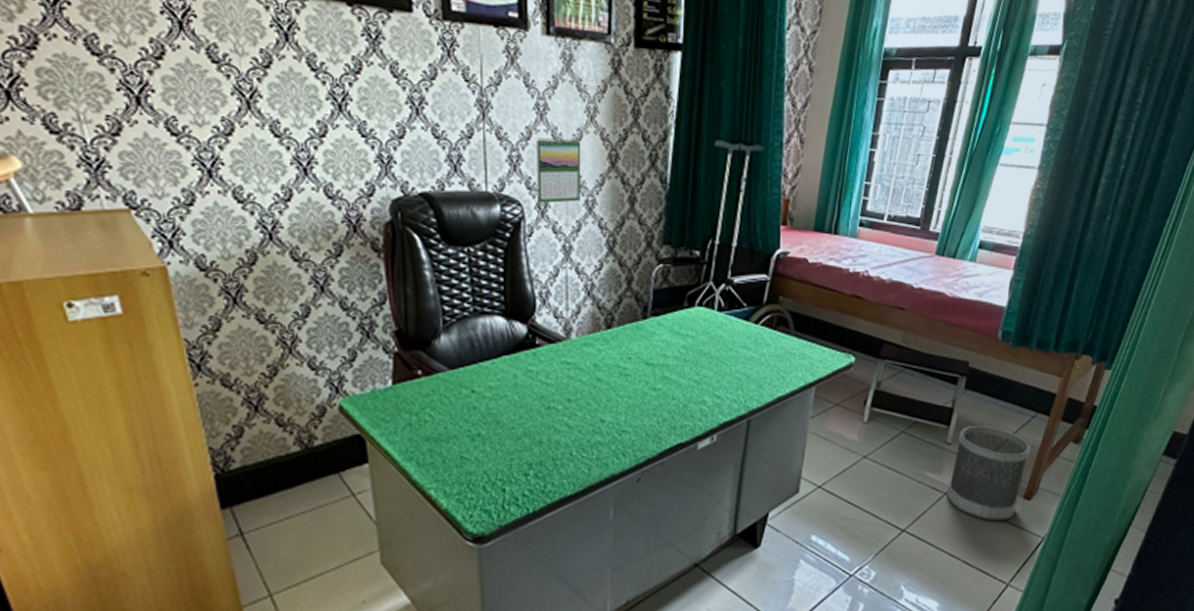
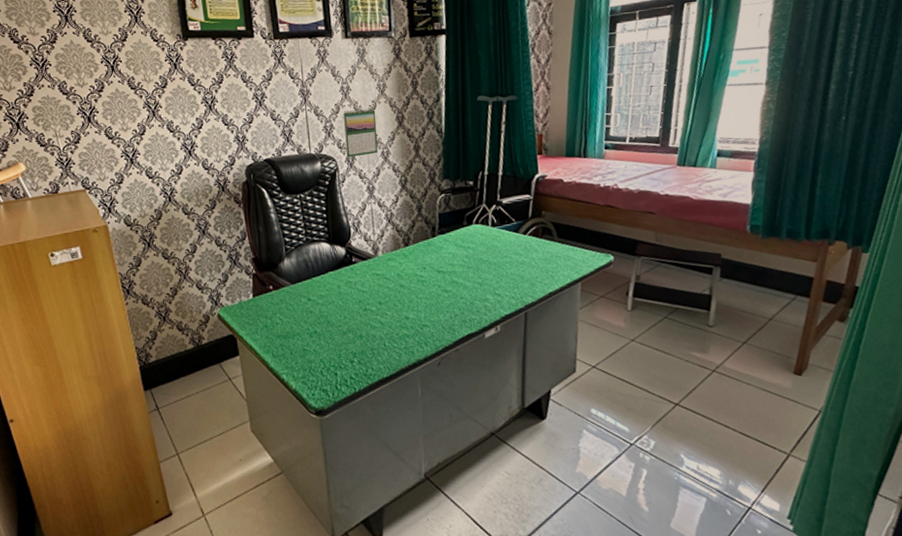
wastebasket: present [946,426,1031,521] -> none [714,309,795,395]

